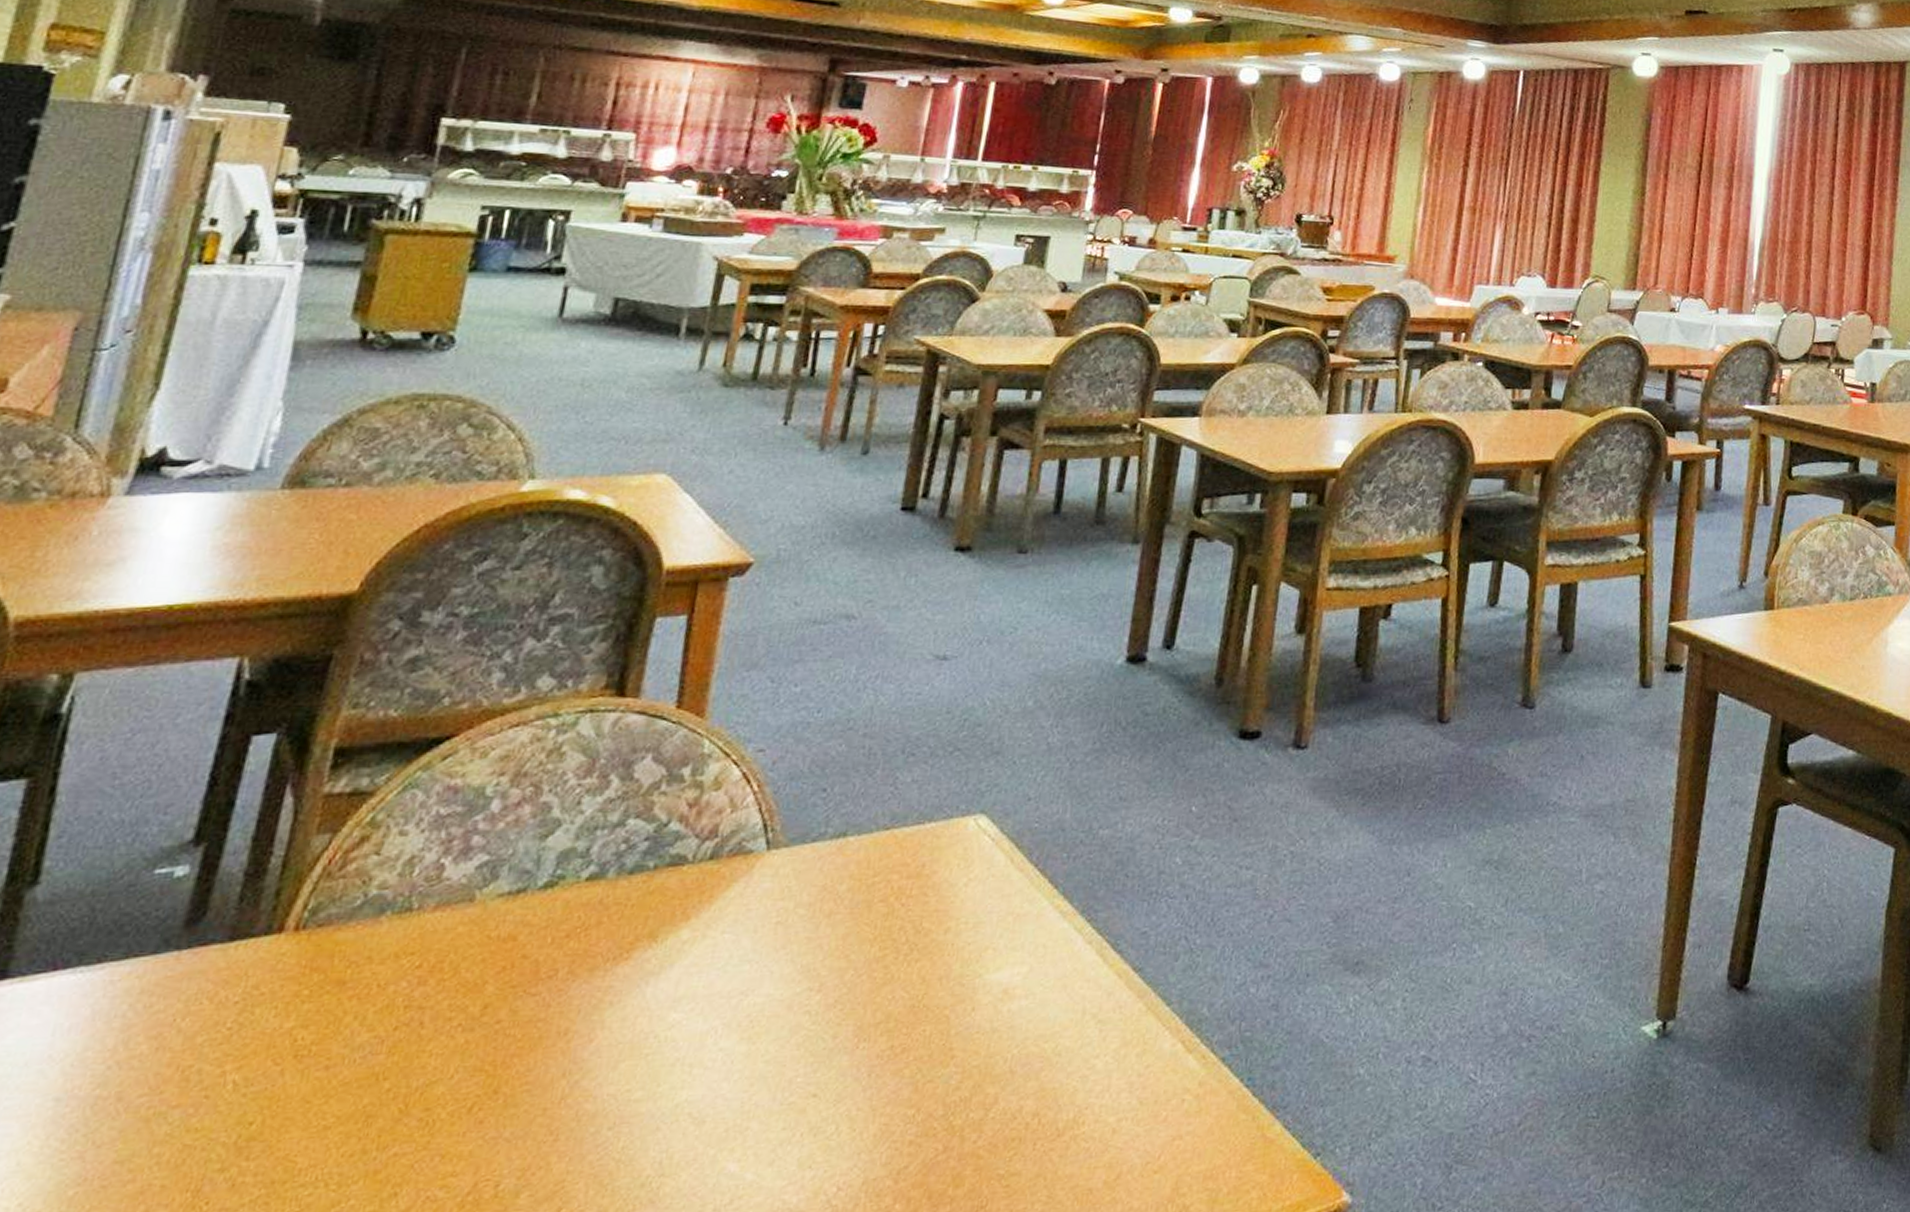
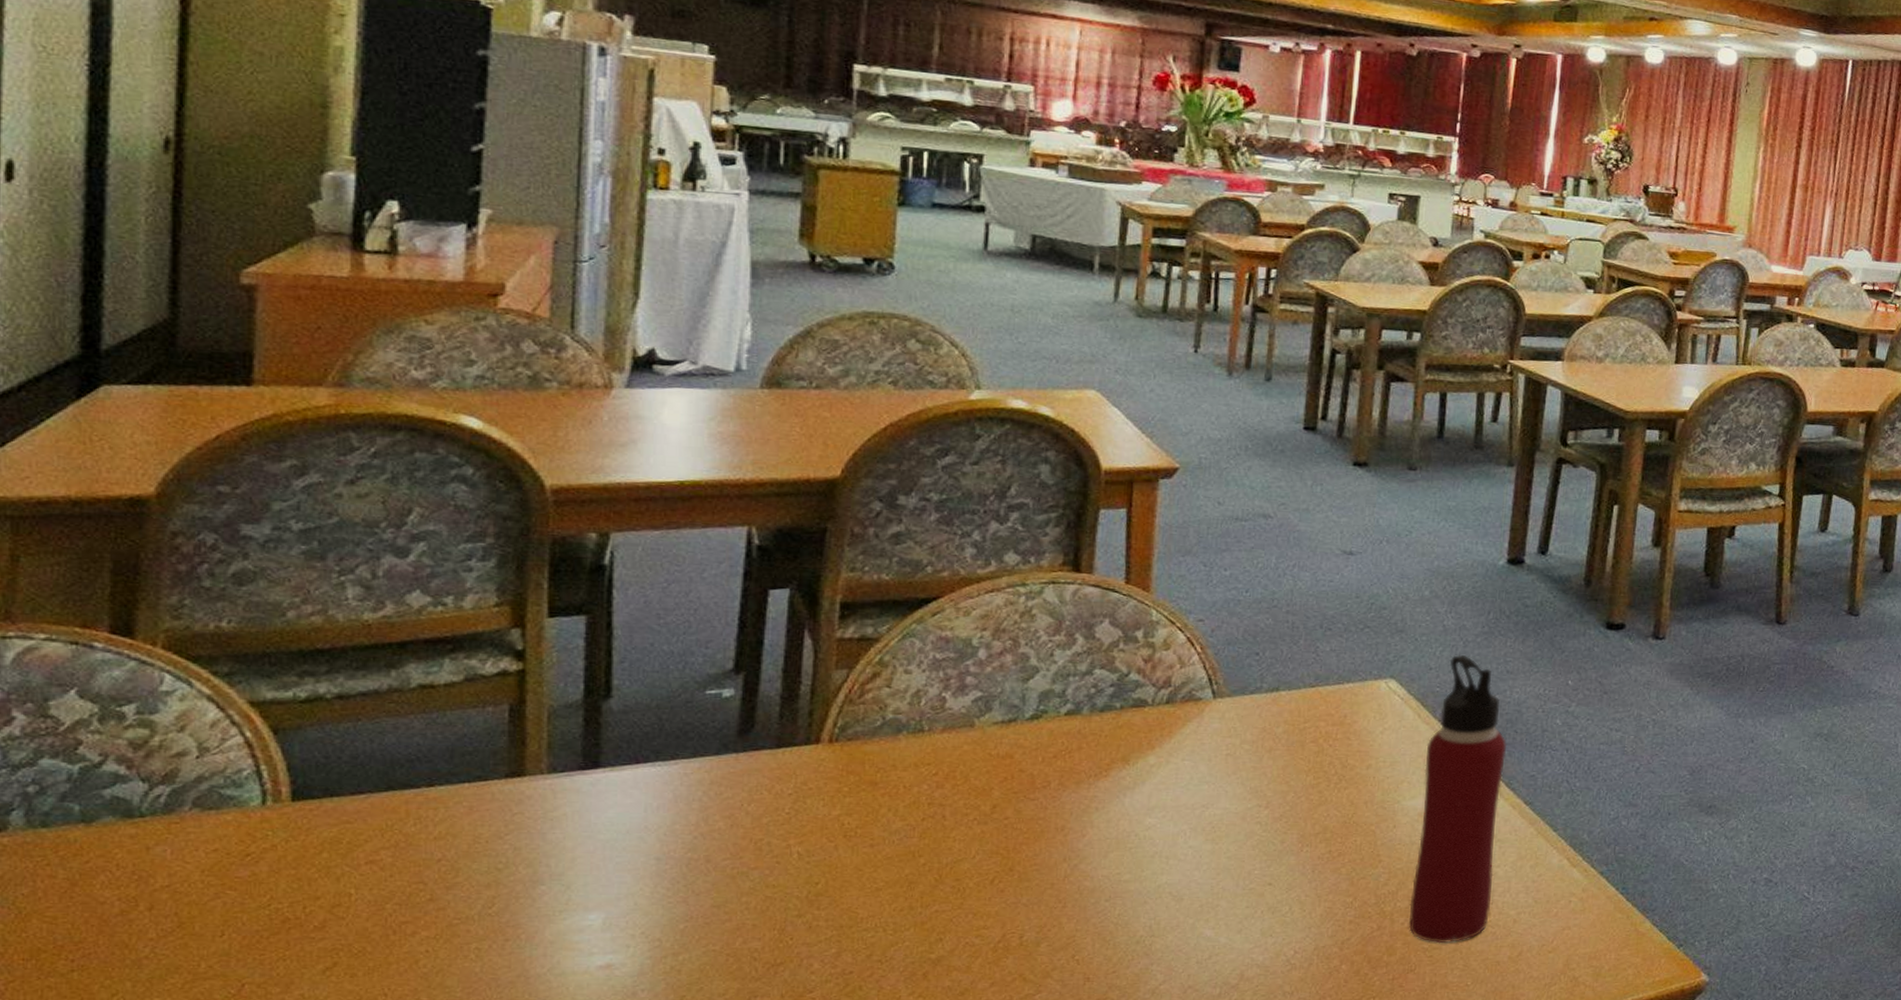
water bottle: none [982,779,1116,1168] -> present [1408,654,1508,944]

